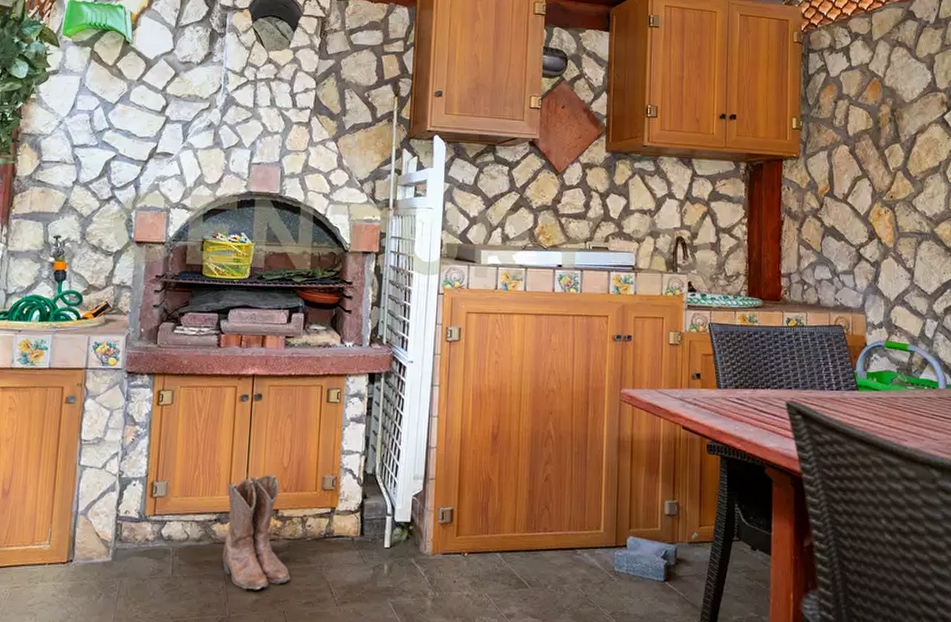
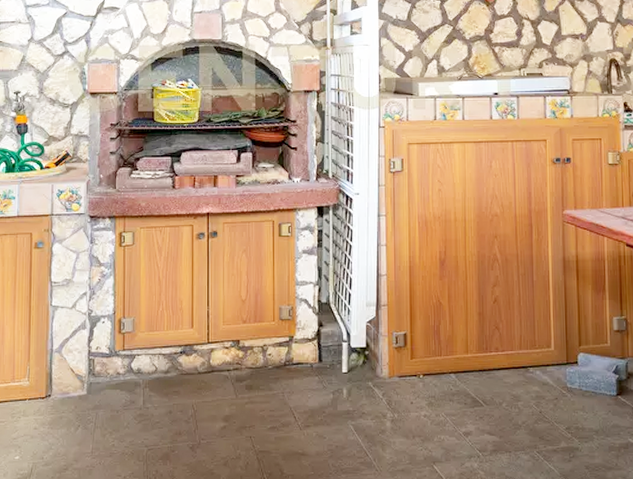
boots: present [222,474,291,590] -> none [190,307,255,417]

